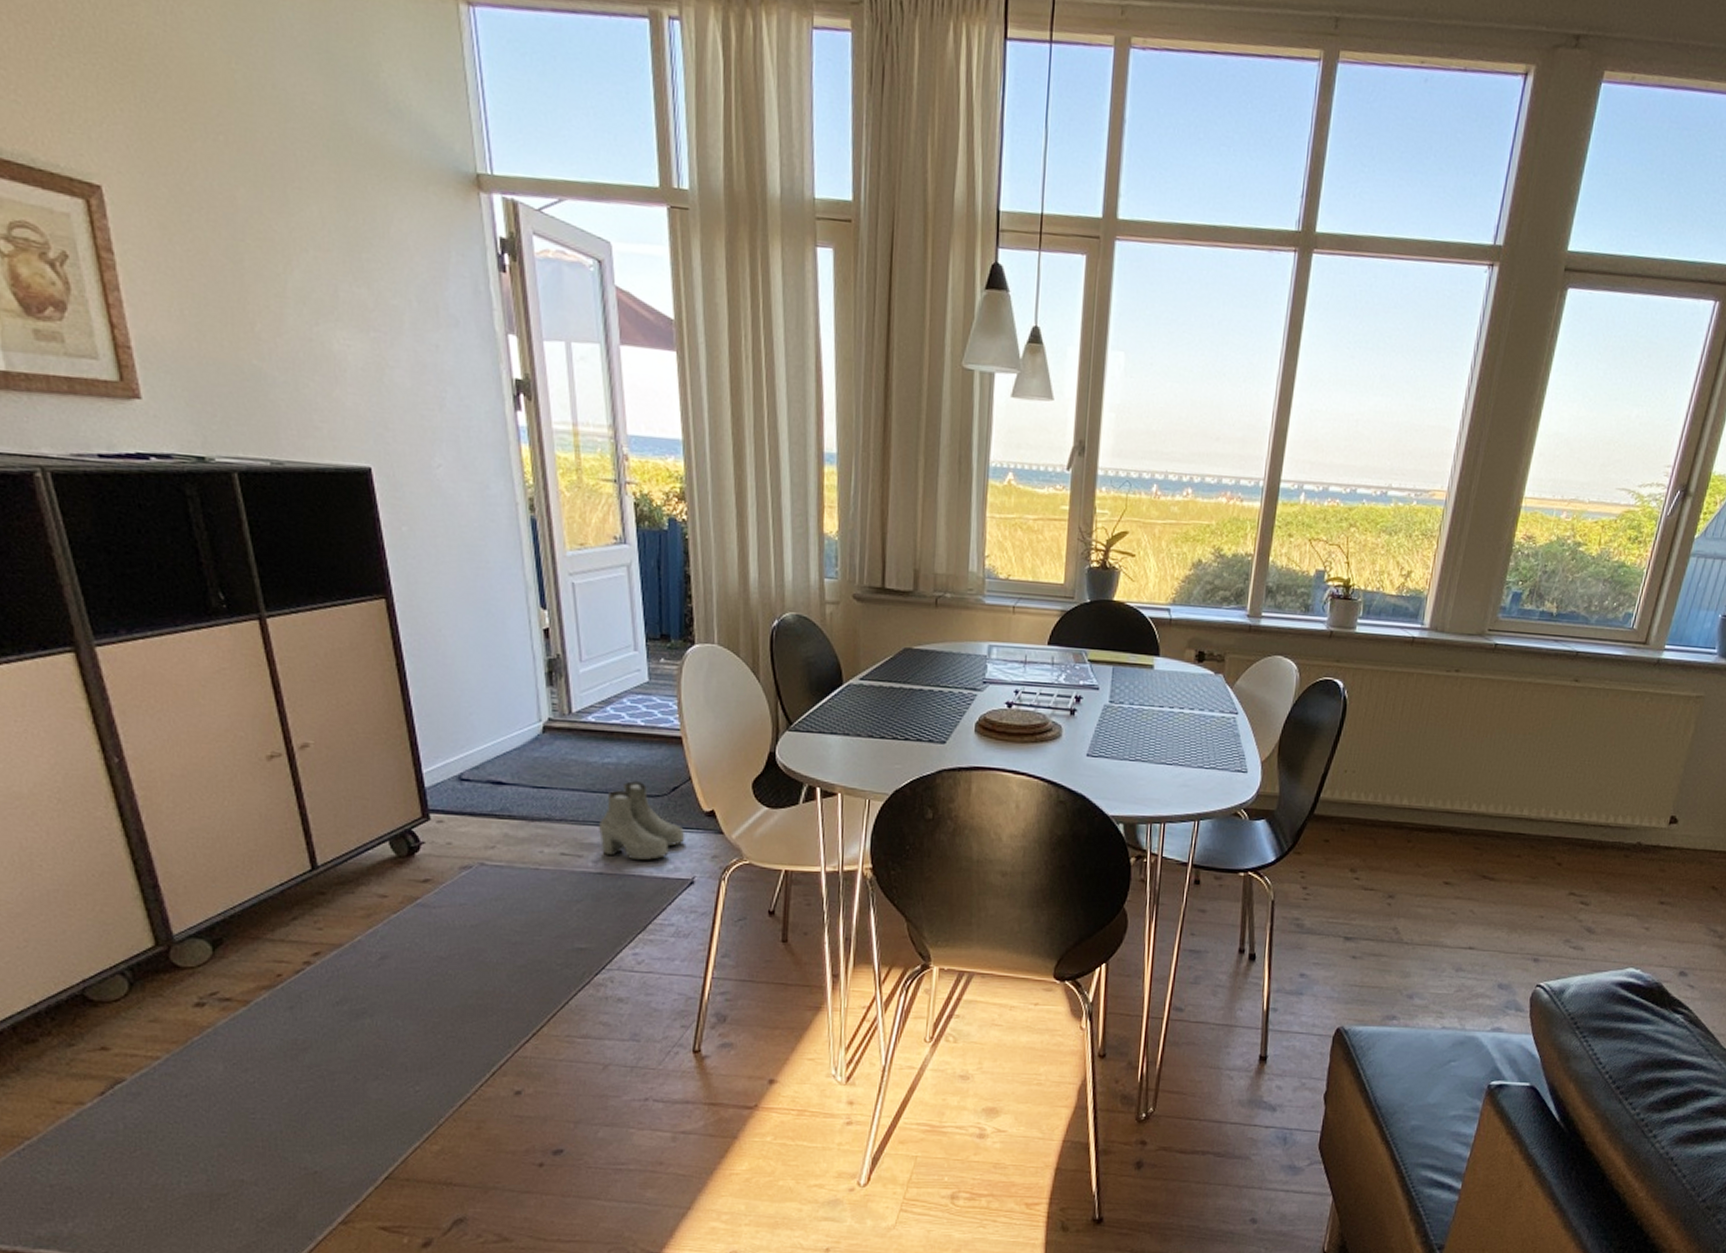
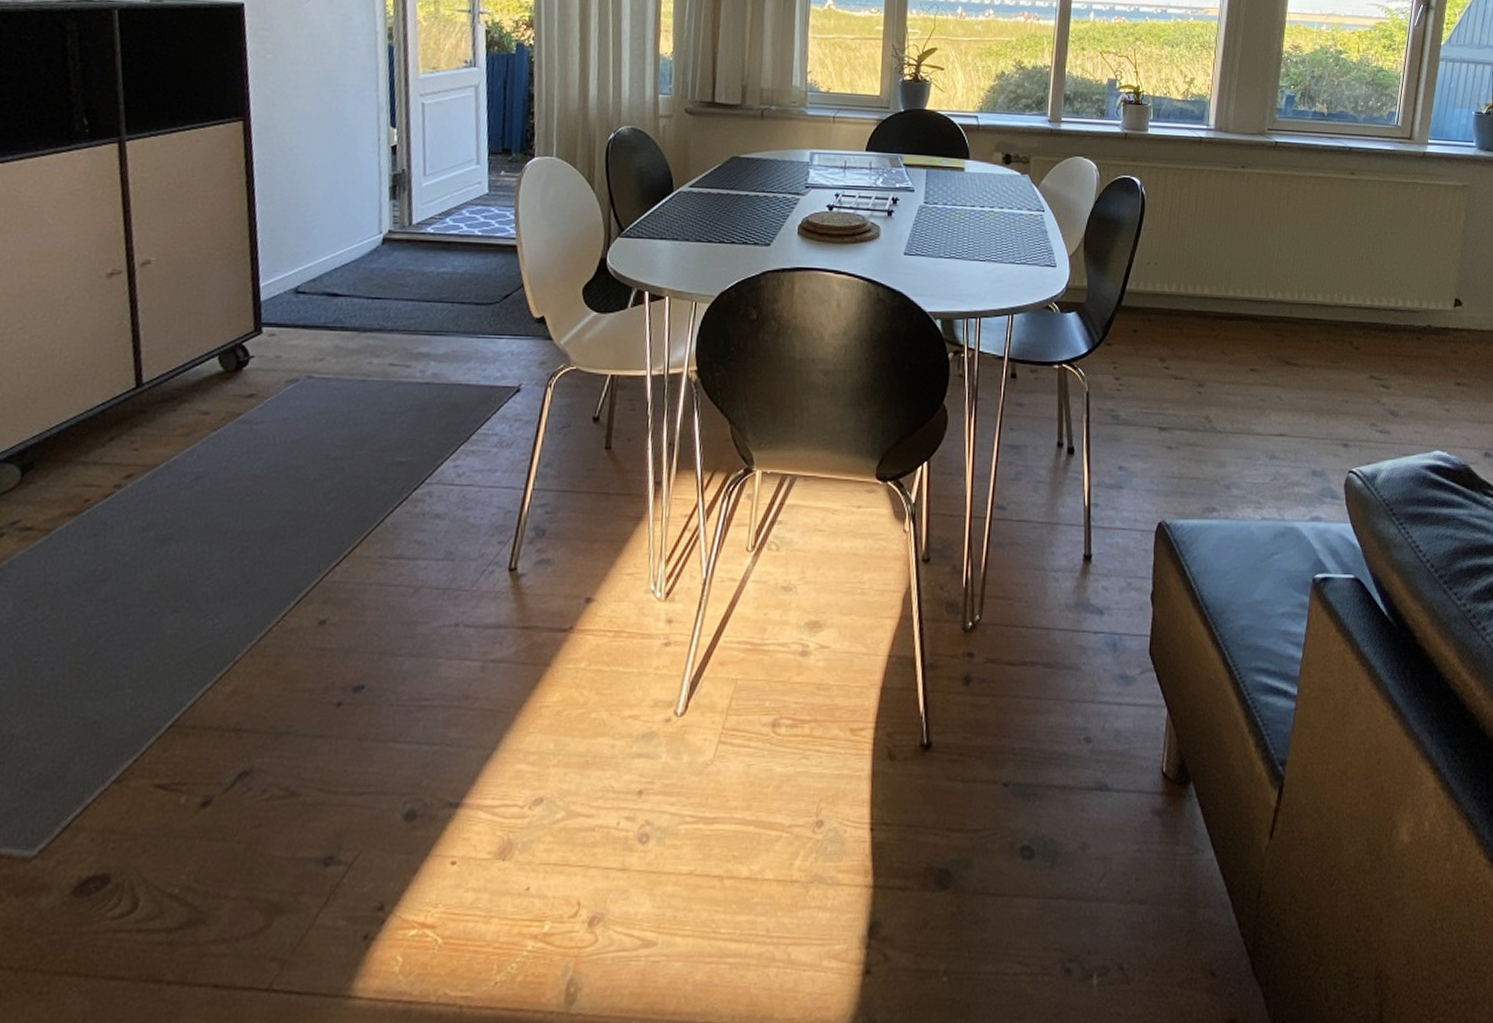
boots: present [599,781,685,861] -> none [429,290,515,370]

